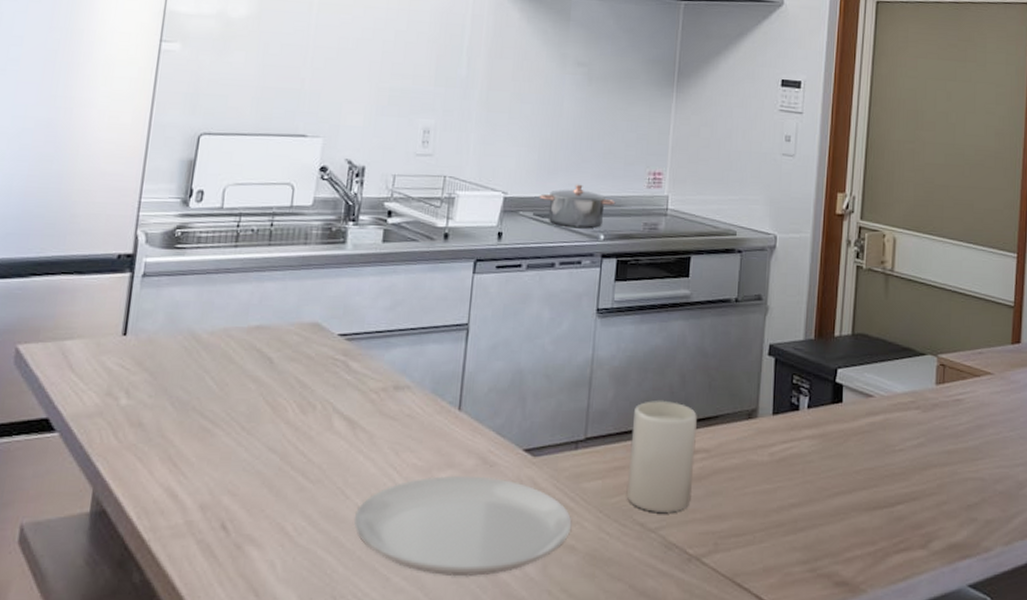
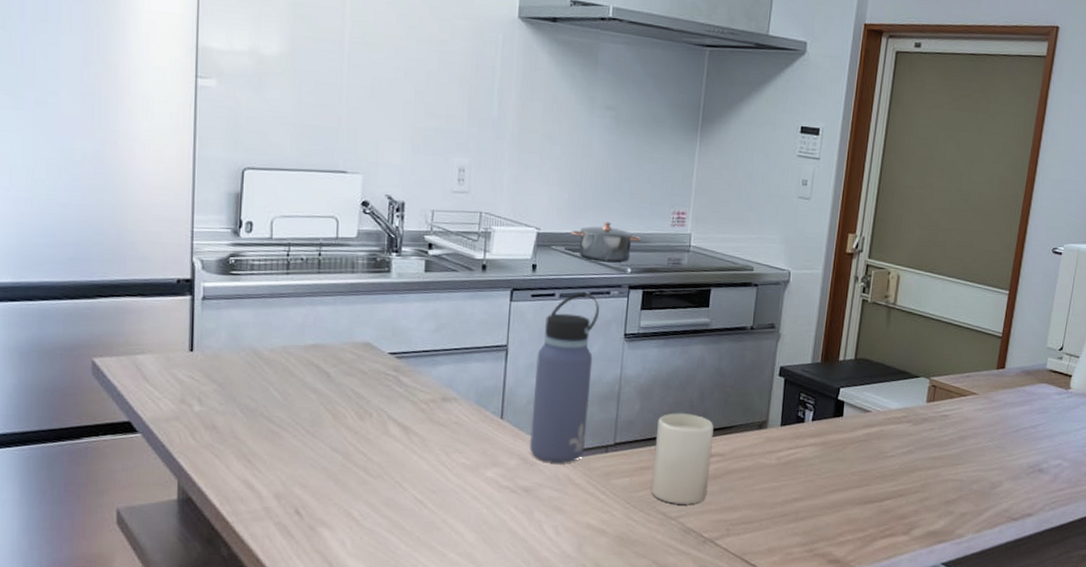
plate: present [353,475,572,577] -> none [411,472,603,554]
water bottle: none [489,262,570,462] -> present [529,292,599,463]

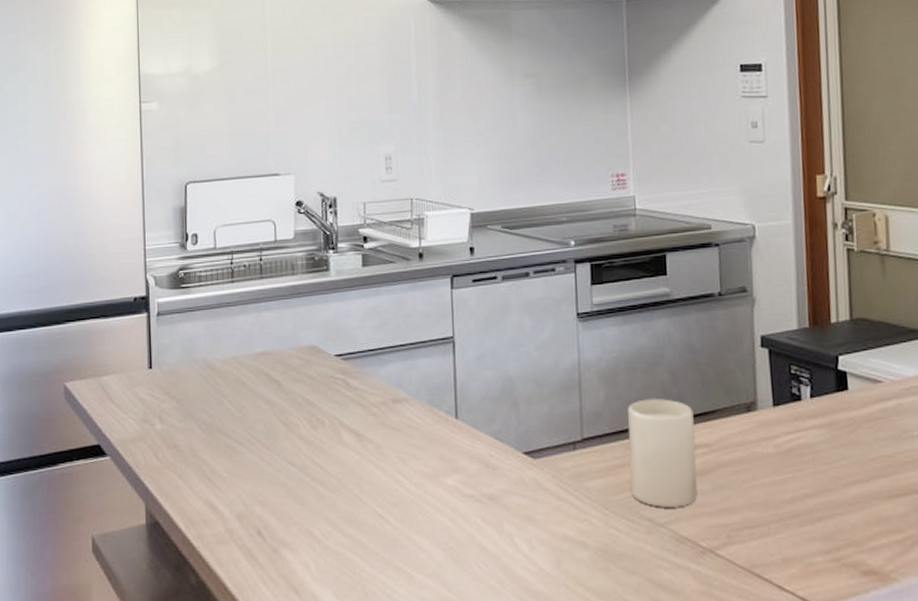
water bottle: present [529,292,599,463] -> none [485,271,549,465]
cooking pot: present [570,221,642,262] -> none [504,193,582,237]

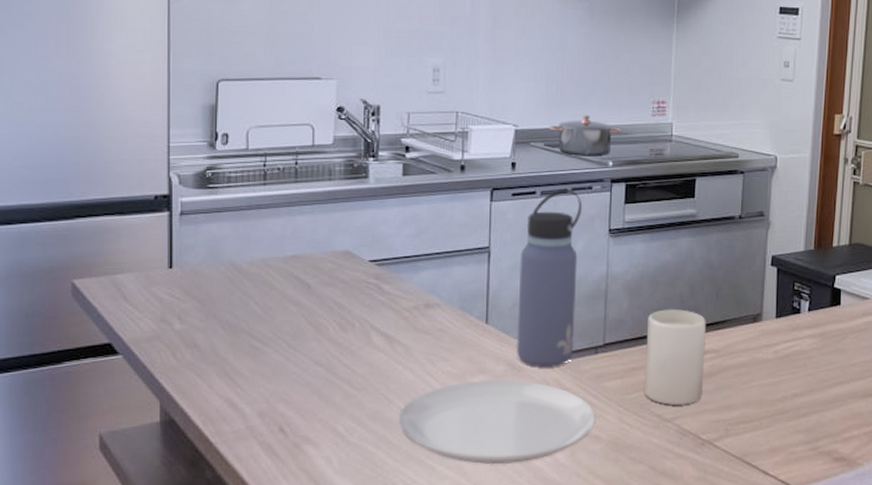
plate: none [373,479,580,574] -> present [398,379,596,465]
water bottle: none [485,271,549,465] -> present [516,188,582,367]
cooking pot: none [504,193,582,237] -> present [548,115,622,156]

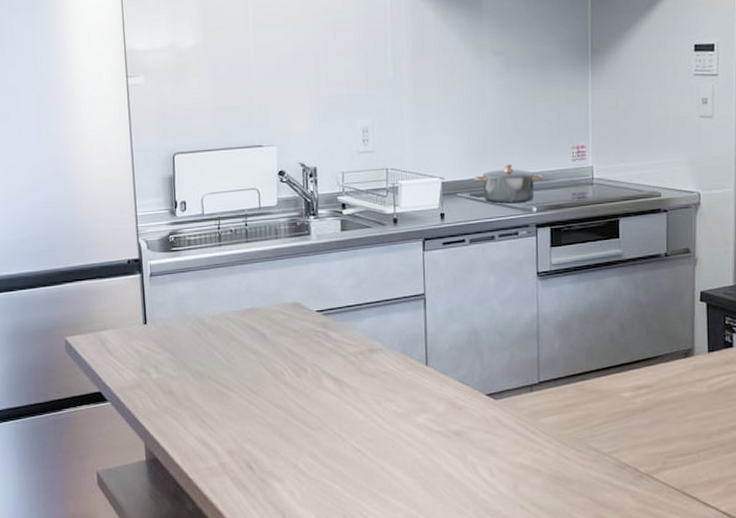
plate: present [398,379,596,465] -> none [351,417,535,497]
water bottle: present [516,188,582,367] -> none [453,235,510,405]
mug: present [643,308,707,405] -> none [579,346,639,439]

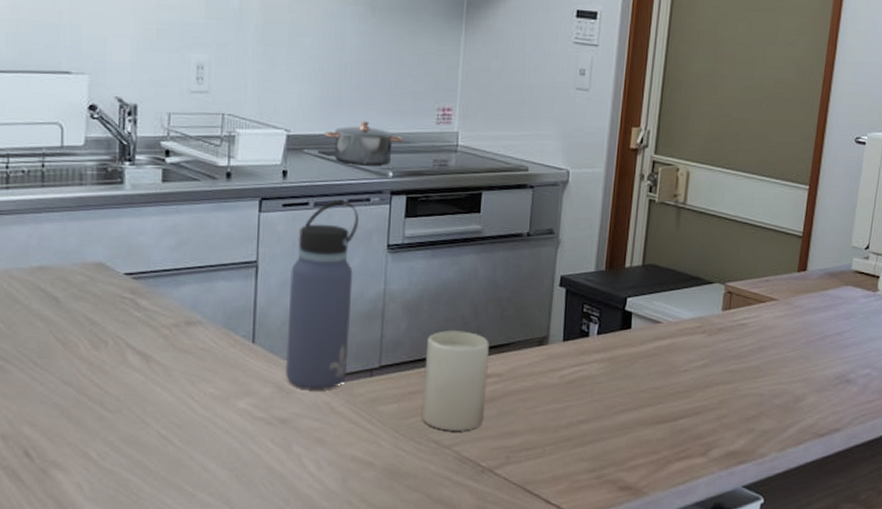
water bottle: none [453,235,510,405] -> present [284,199,359,389]
mug: none [579,346,639,439] -> present [421,329,490,431]

